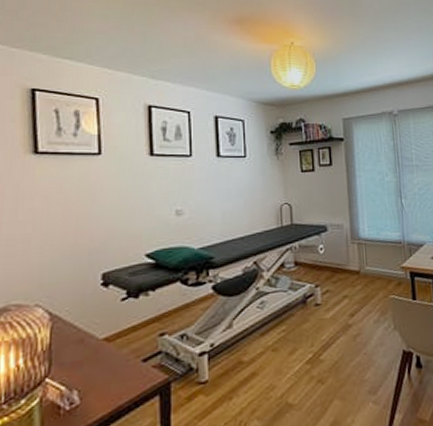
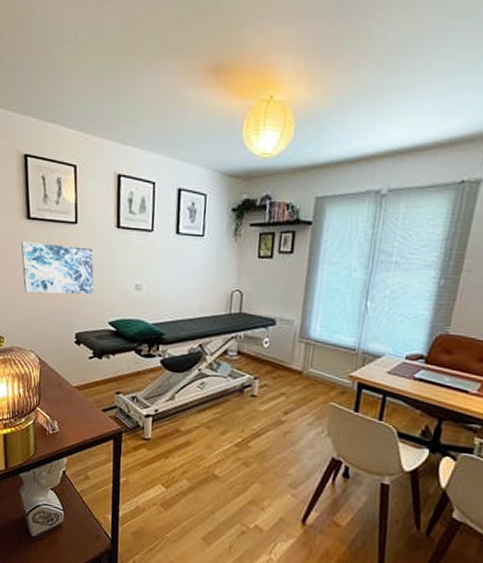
wall art: none [24,177,125,236] -> present [20,241,94,295]

